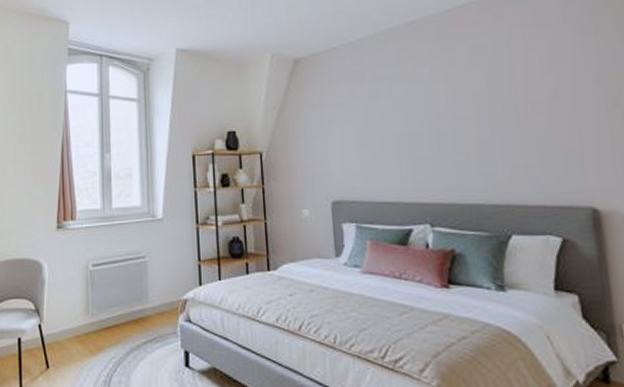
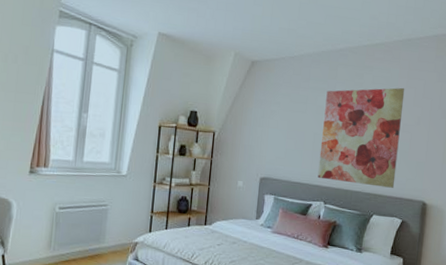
wall art: none [404,53,538,194] -> present [317,87,405,188]

